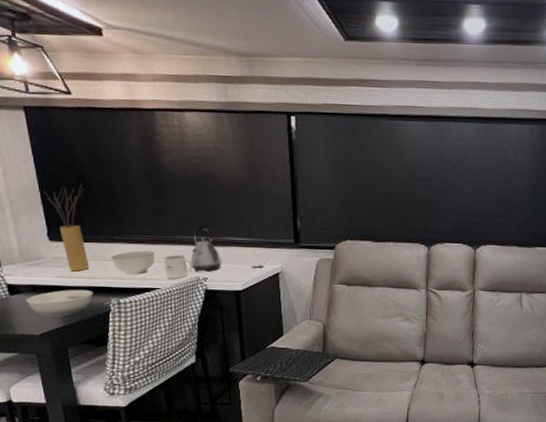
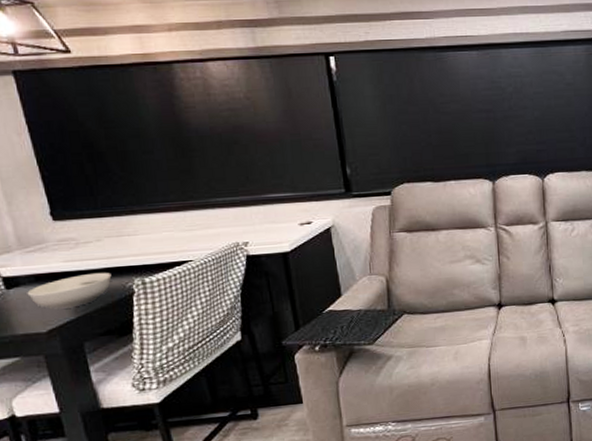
vase: present [44,184,90,272] -> none [43,152,105,253]
bowl: present [110,251,155,275] -> none [130,219,184,249]
mug: present [164,255,193,279] -> none [195,220,230,249]
kettle: present [190,226,222,272] -> none [226,185,264,236]

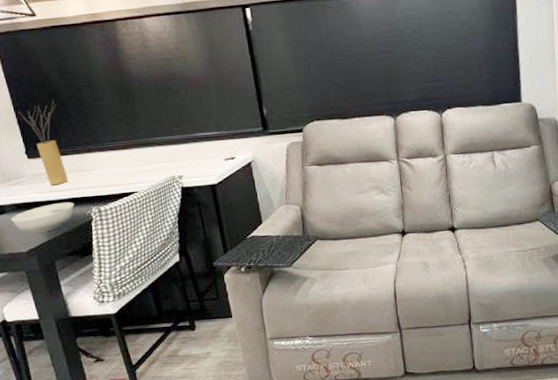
vase: none [43,152,105,253] -> present [18,100,69,186]

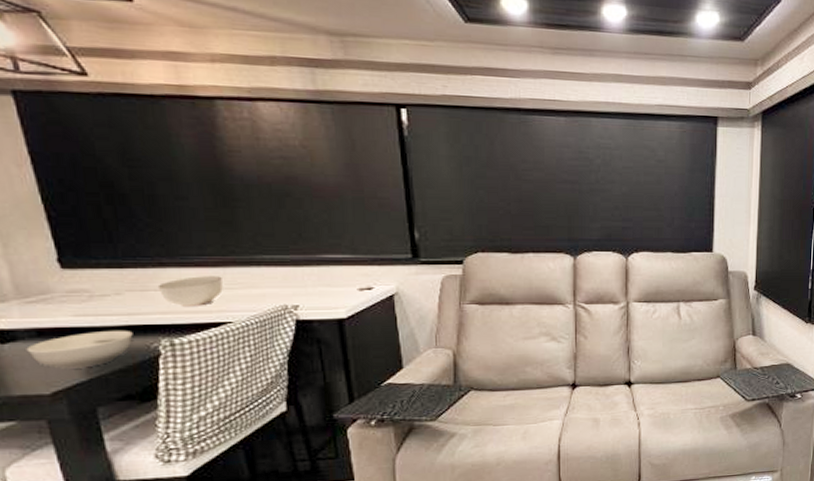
vase: present [18,100,69,186] -> none [49,193,126,307]
bowl: none [87,156,130,182] -> present [157,276,223,308]

